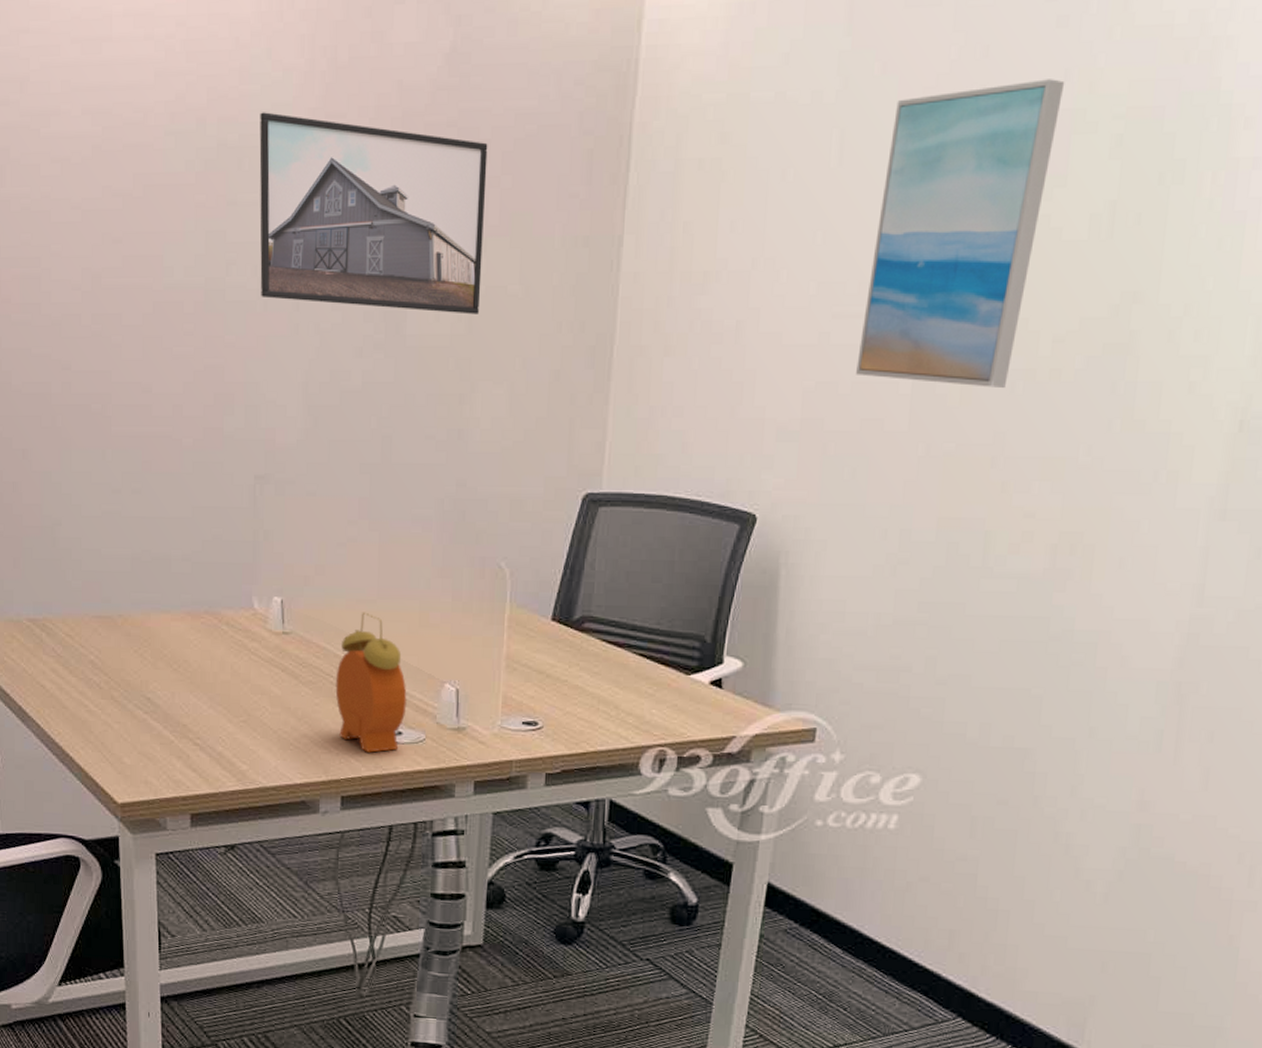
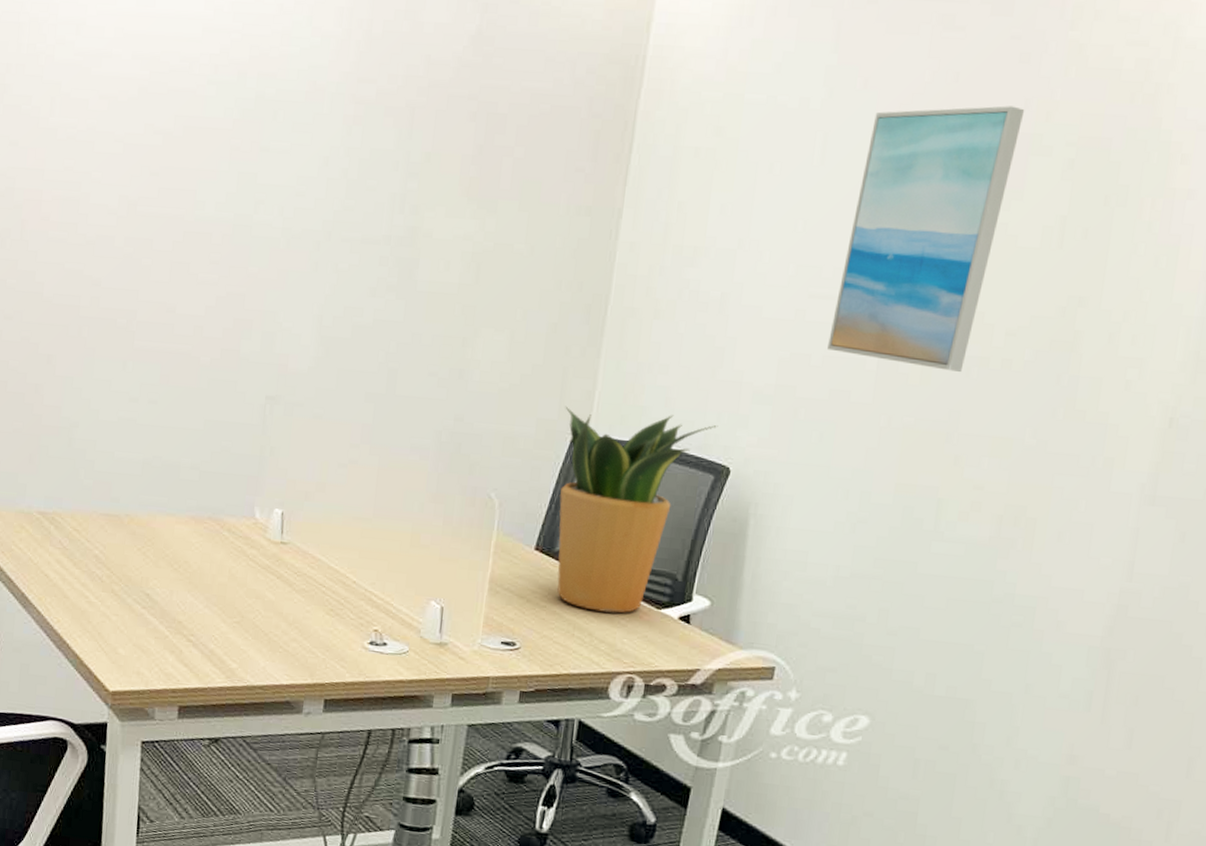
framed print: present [259,112,488,315] -> none [285,71,505,268]
alarm clock: present [335,612,407,753] -> none [326,529,394,661]
potted plant: none [574,460,741,683] -> present [557,406,718,614]

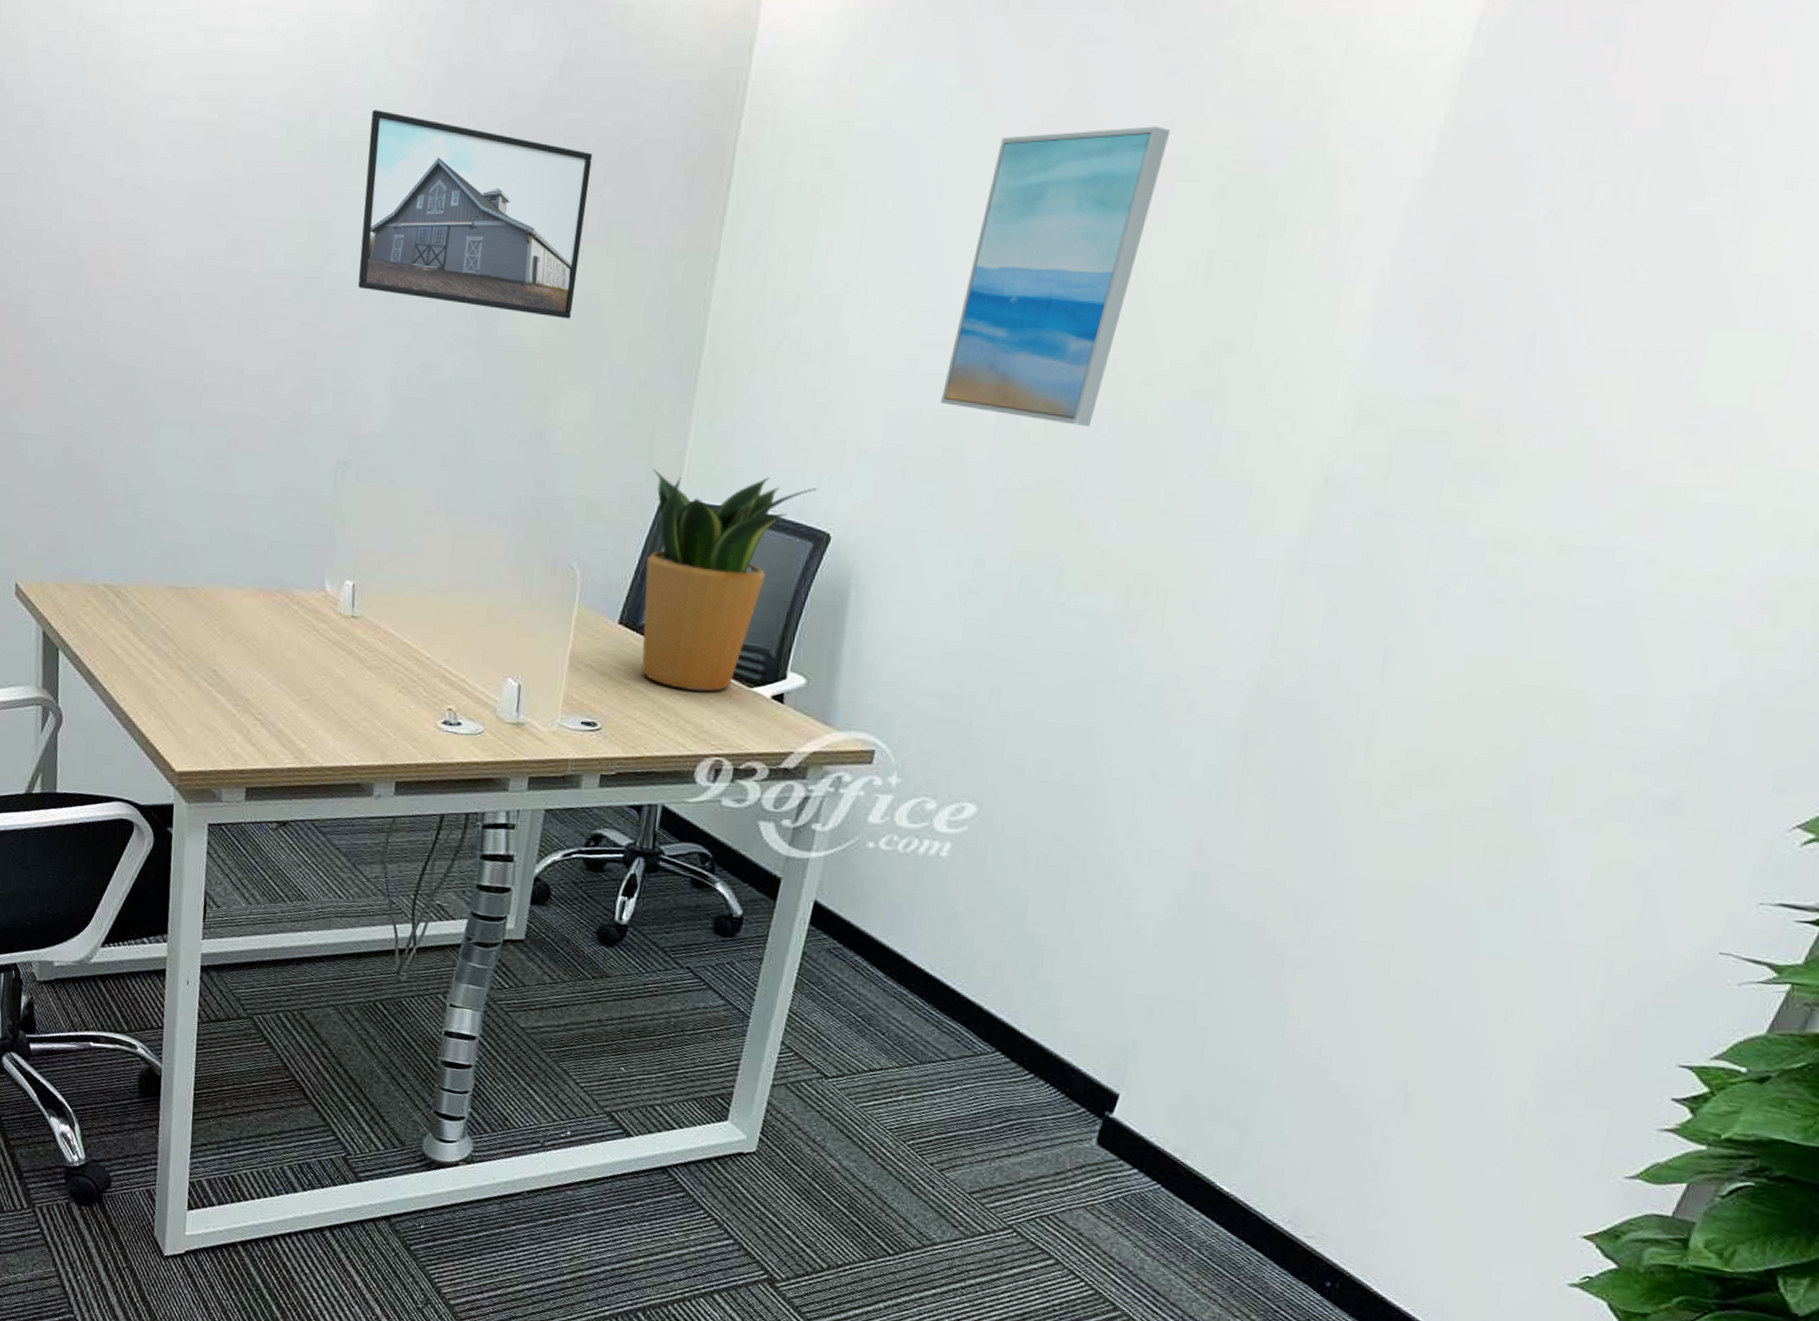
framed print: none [285,71,505,268] -> present [358,109,593,319]

